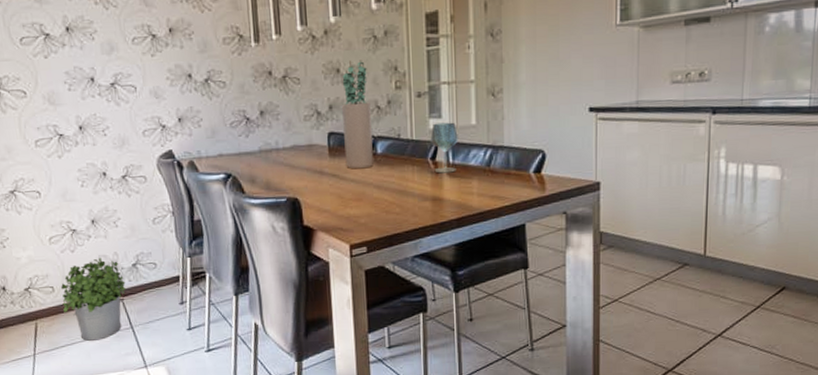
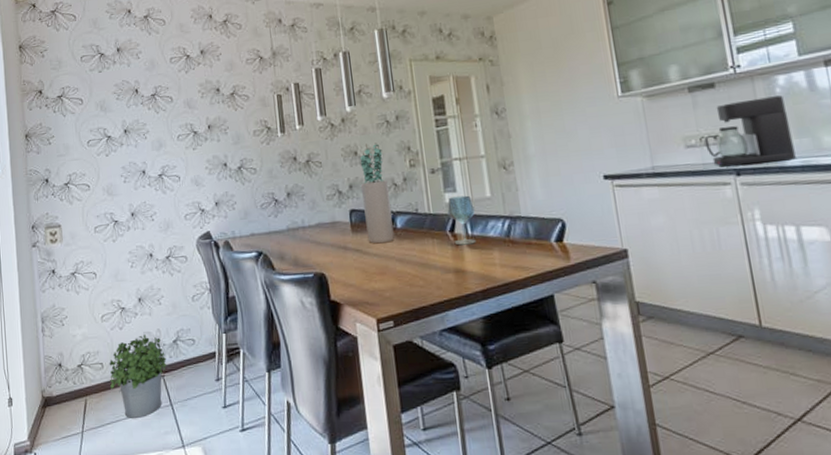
coffee maker: none [690,35,771,105] -> present [704,95,796,167]

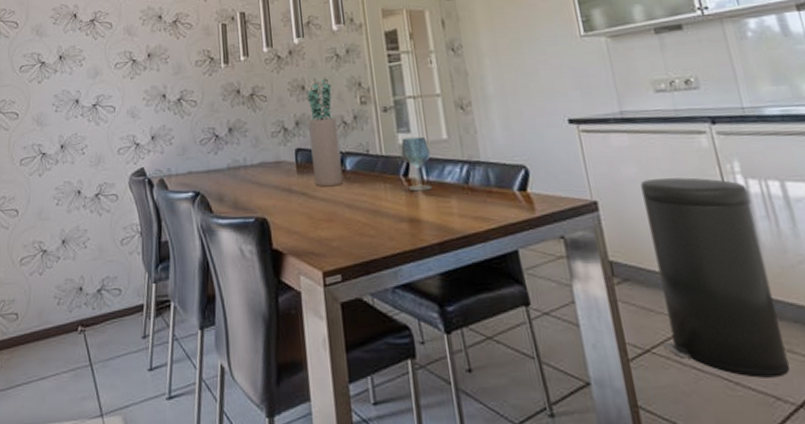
potted plant: present [110,334,167,418] -> none [24,282,89,379]
pedal bin: none [668,225,792,398] -> present [640,177,790,378]
coffee maker: present [704,95,796,167] -> none [674,39,775,114]

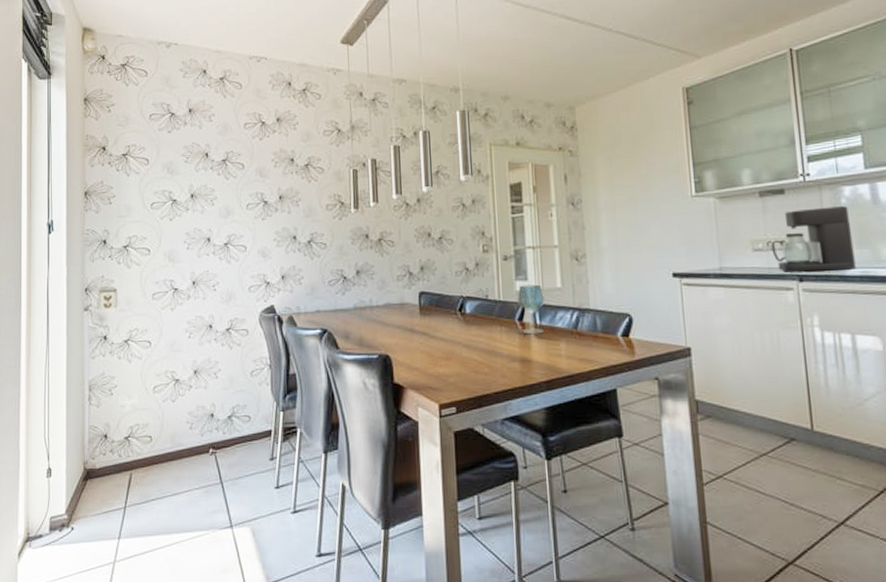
vase: present [307,77,343,187] -> none [433,225,462,328]
pedal bin: present [640,177,790,378] -> none [730,329,838,500]
coffee maker: none [674,39,775,114] -> present [771,206,856,272]

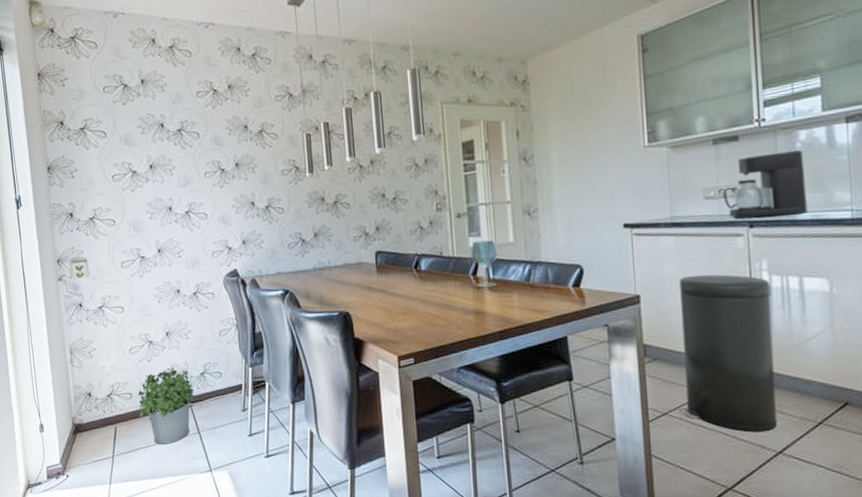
potted plant: none [158,409,220,495] -> present [138,367,195,444]
pedal bin: none [730,329,838,500] -> present [678,274,778,433]

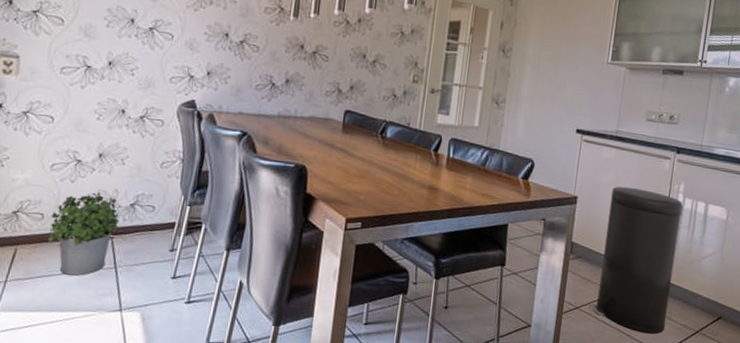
wine glass: present [471,240,497,288] -> none [435,119,461,167]
coffee maker: present [723,150,807,219] -> none [661,91,729,150]

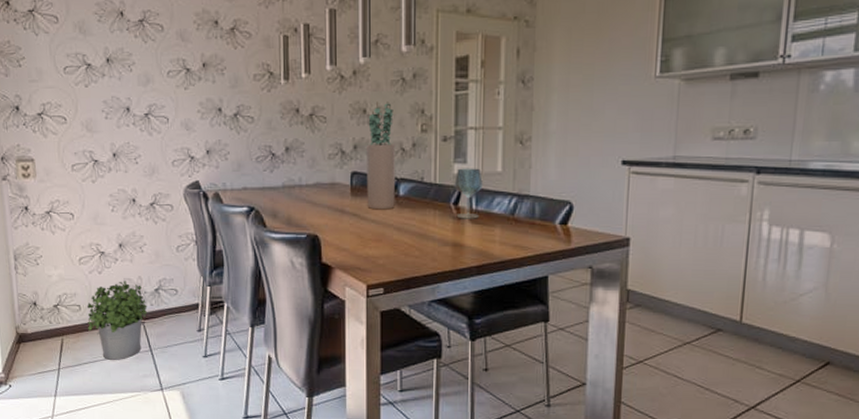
vase: none [356,49,390,150] -> present [367,101,395,210]
wine glass: none [435,119,461,167] -> present [454,168,483,219]
pedal bin: present [588,186,684,334] -> none [654,222,770,386]

